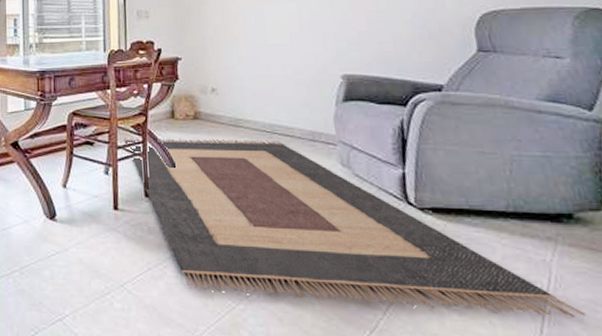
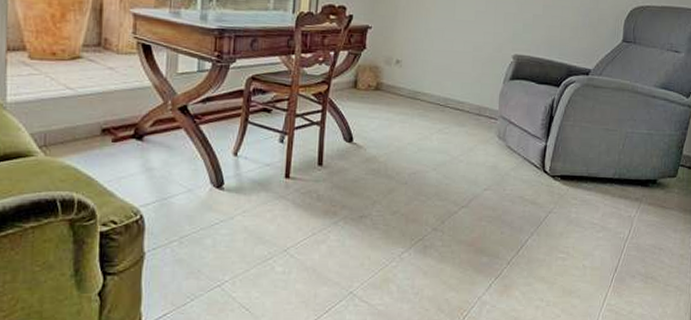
rug: present [123,137,587,317] -> none [303,105,647,259]

